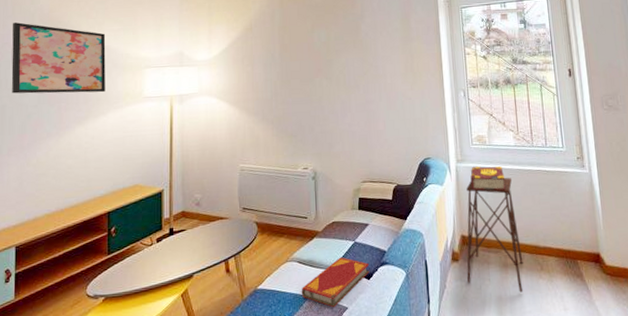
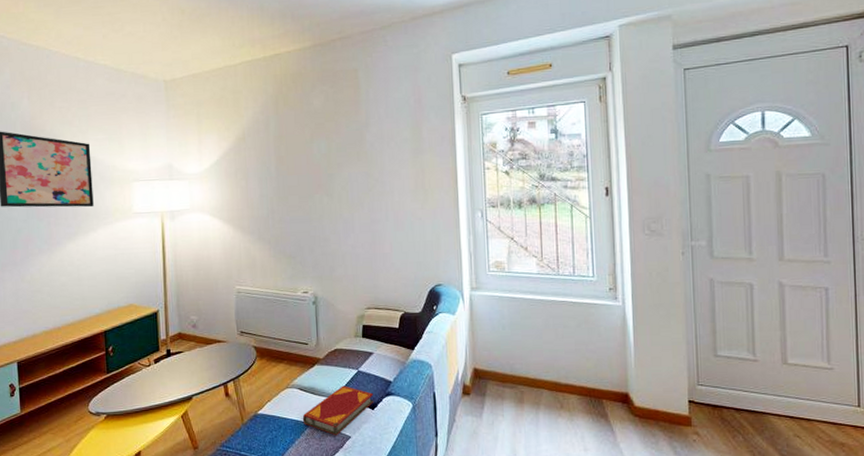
side table: present [466,178,523,292] -> none [478,309,541,430]
book: present [470,166,506,191] -> none [486,294,526,322]

